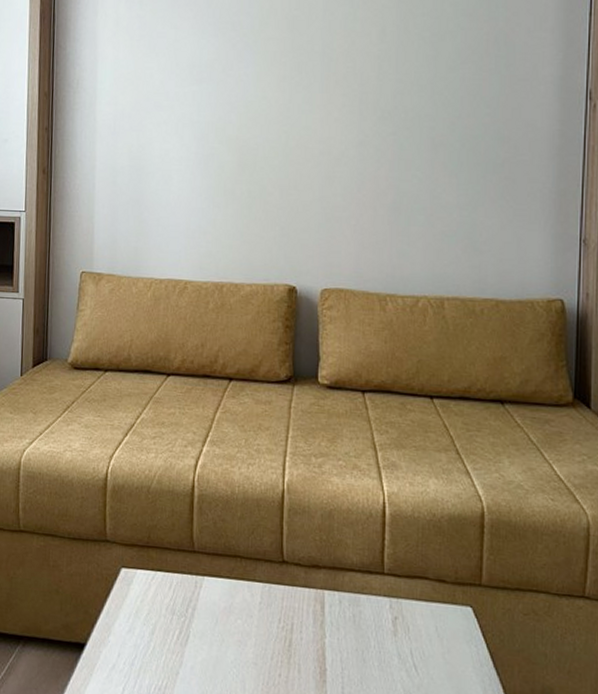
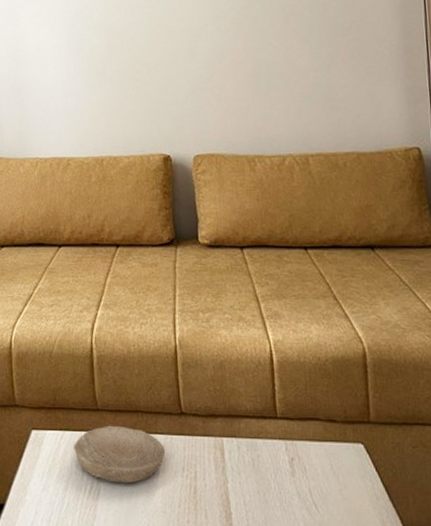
bowl: none [165,568,262,631] -> present [74,425,165,484]

